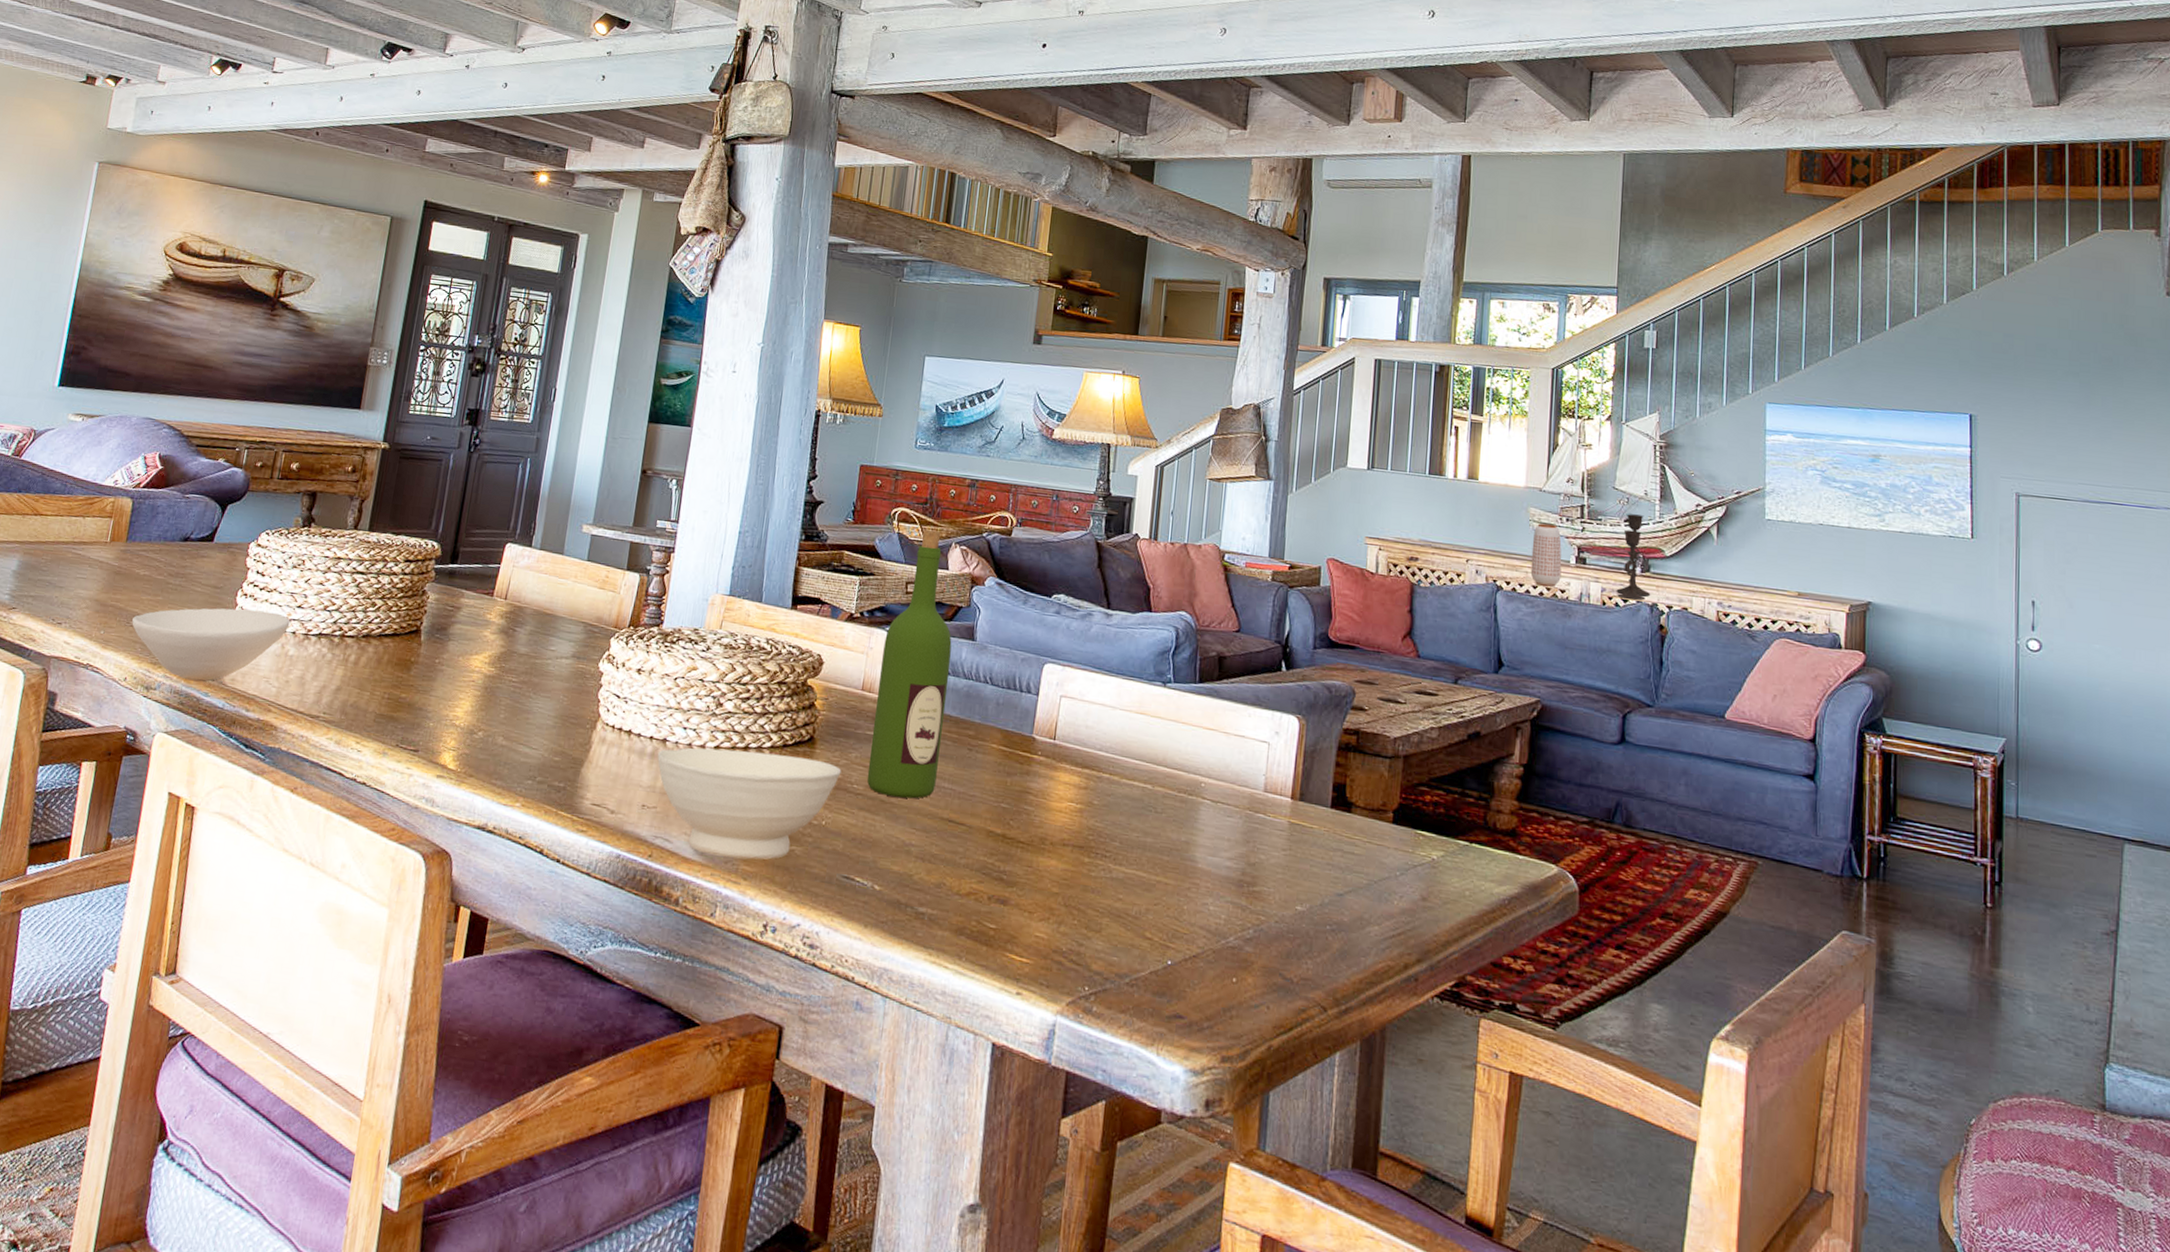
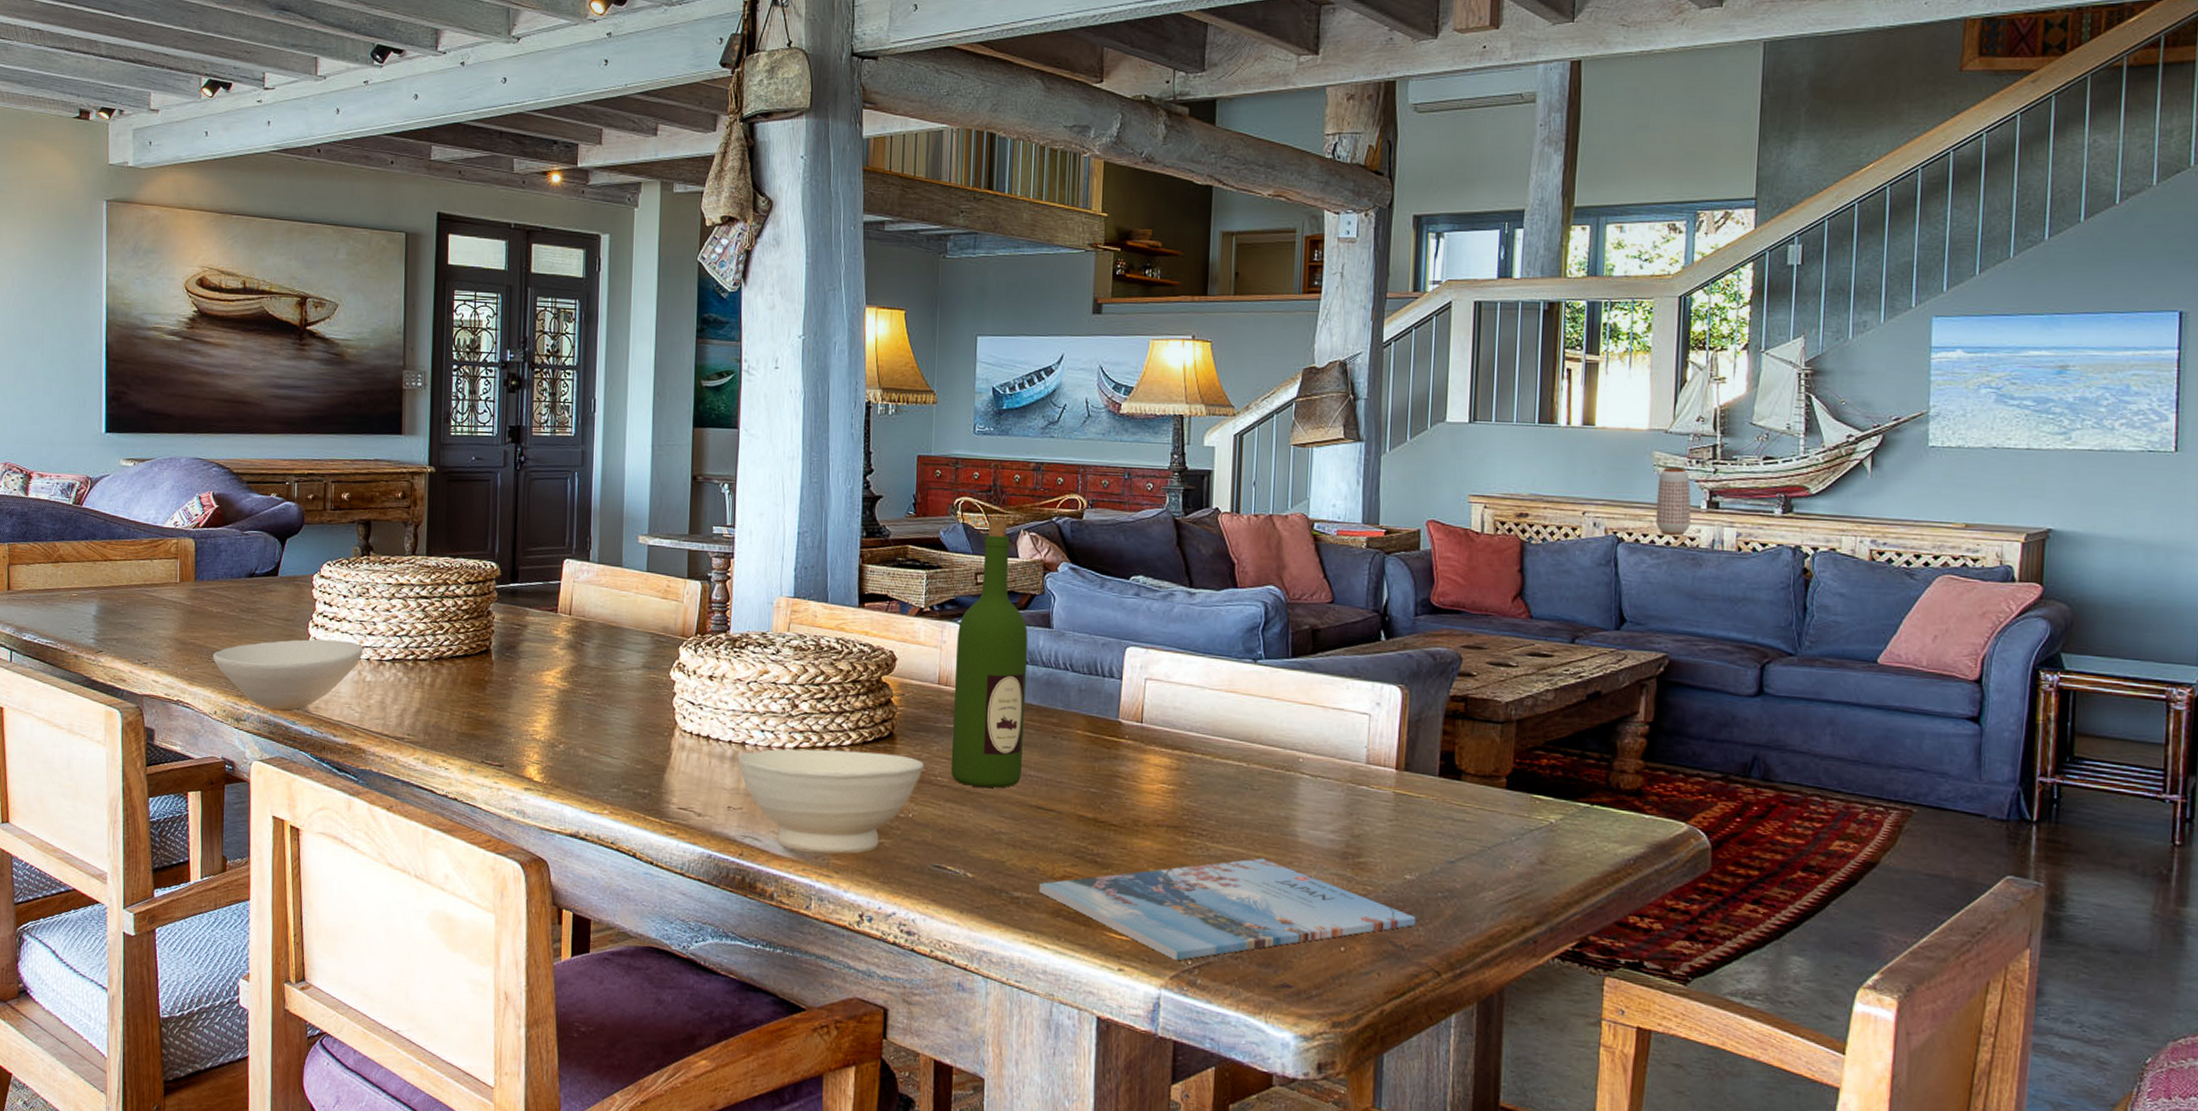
magazine: none [944,882,1306,986] -> present [1039,858,1417,961]
candlestick: present [1616,513,1651,601] -> none [1753,451,1794,545]

